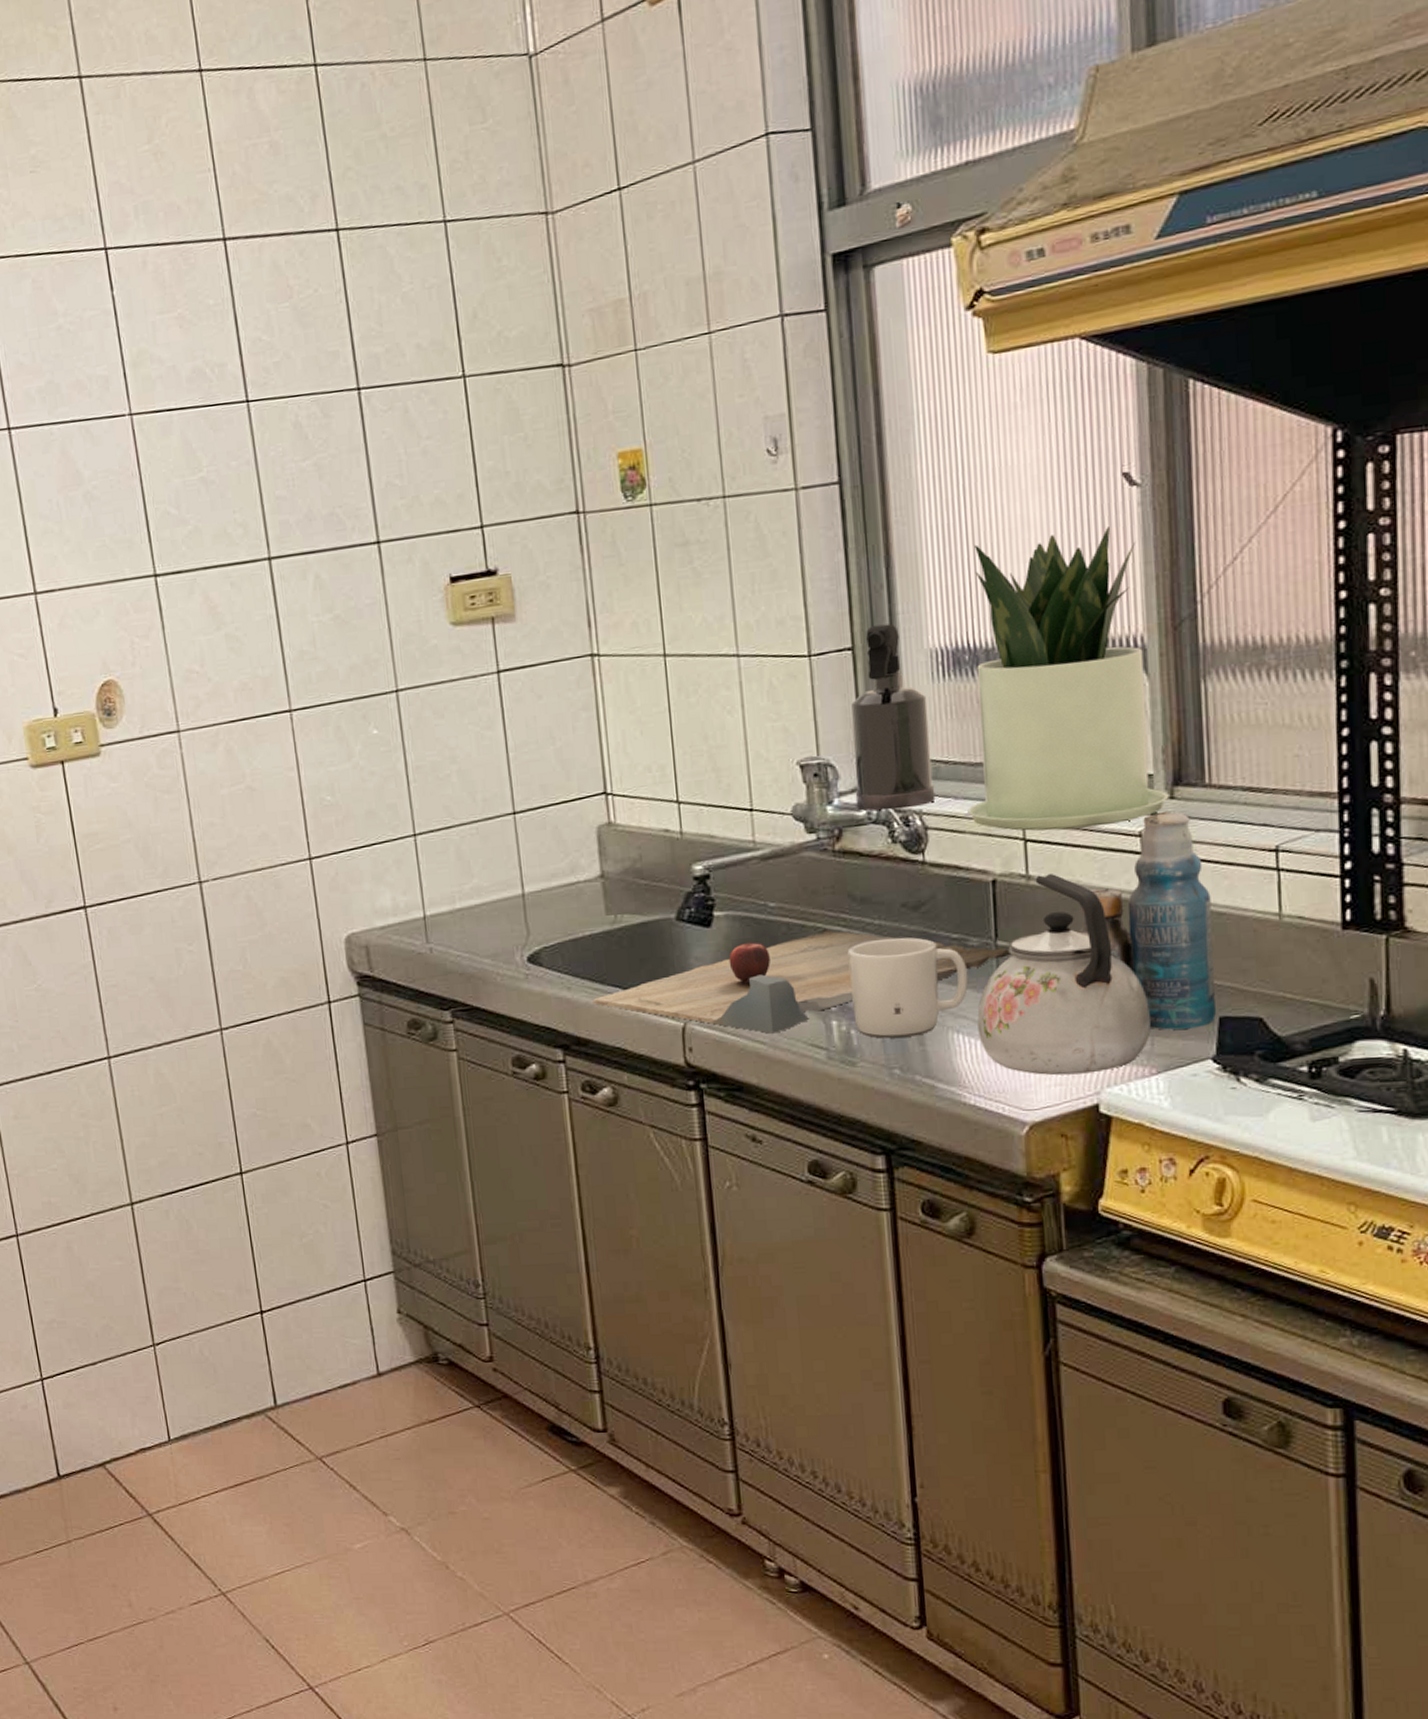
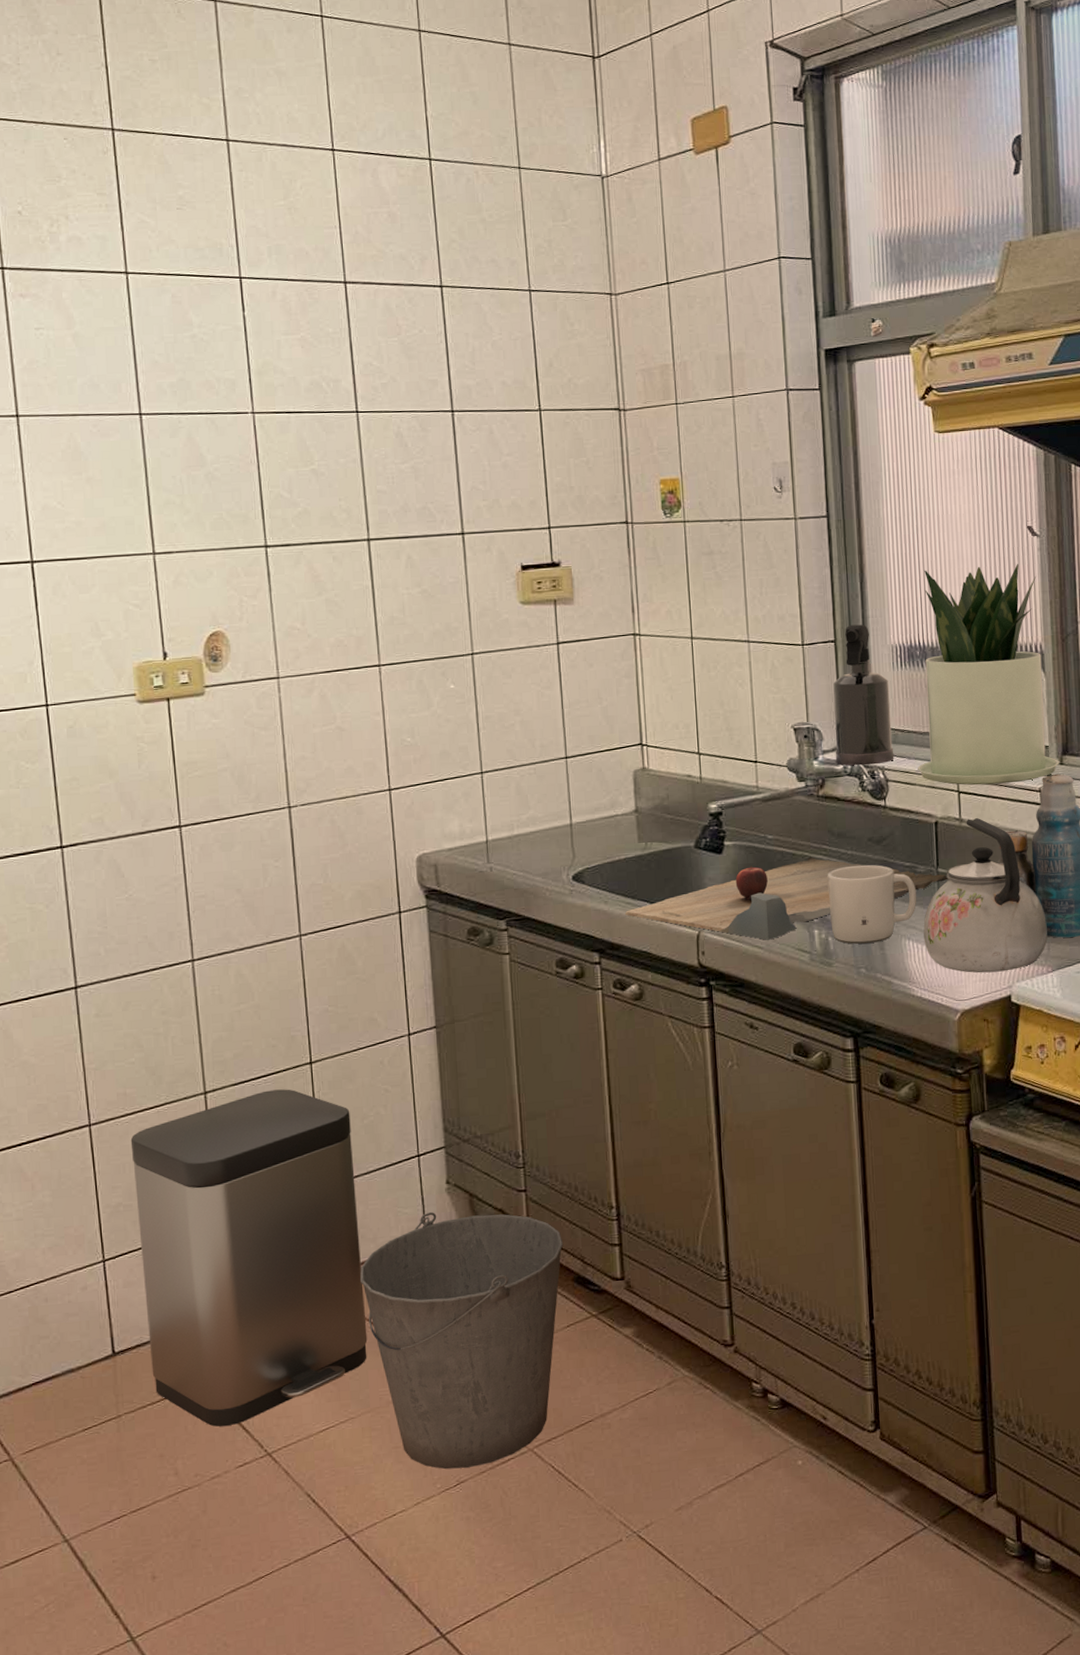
pedal bin: none [59,1201,321,1561] -> present [130,1089,368,1427]
bucket: none [307,1344,535,1627] -> present [359,1212,564,1469]

